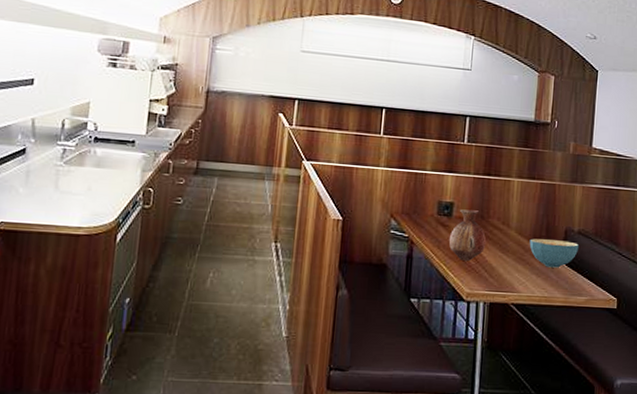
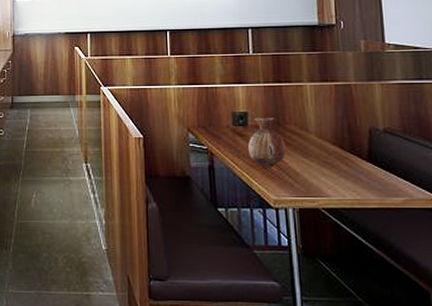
cereal bowl: present [529,238,580,268] -> none [331,141,388,169]

